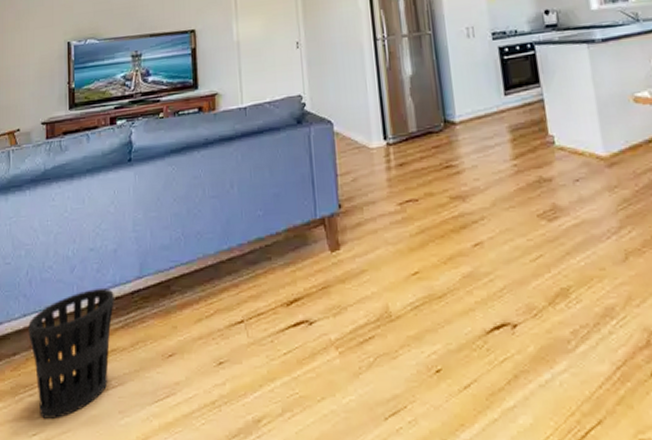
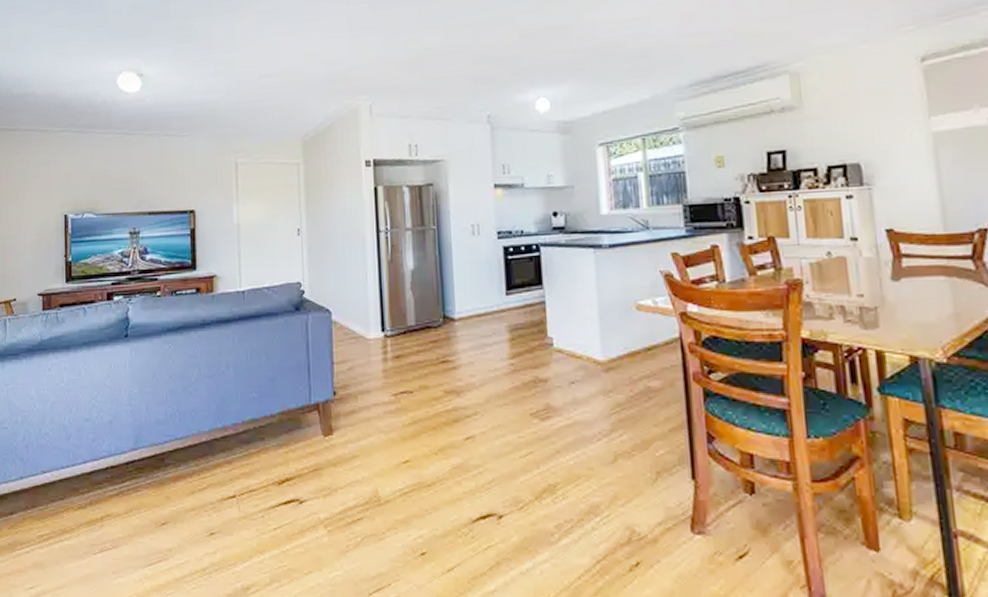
wastebasket: present [28,288,114,419] -> none [25,457,109,575]

